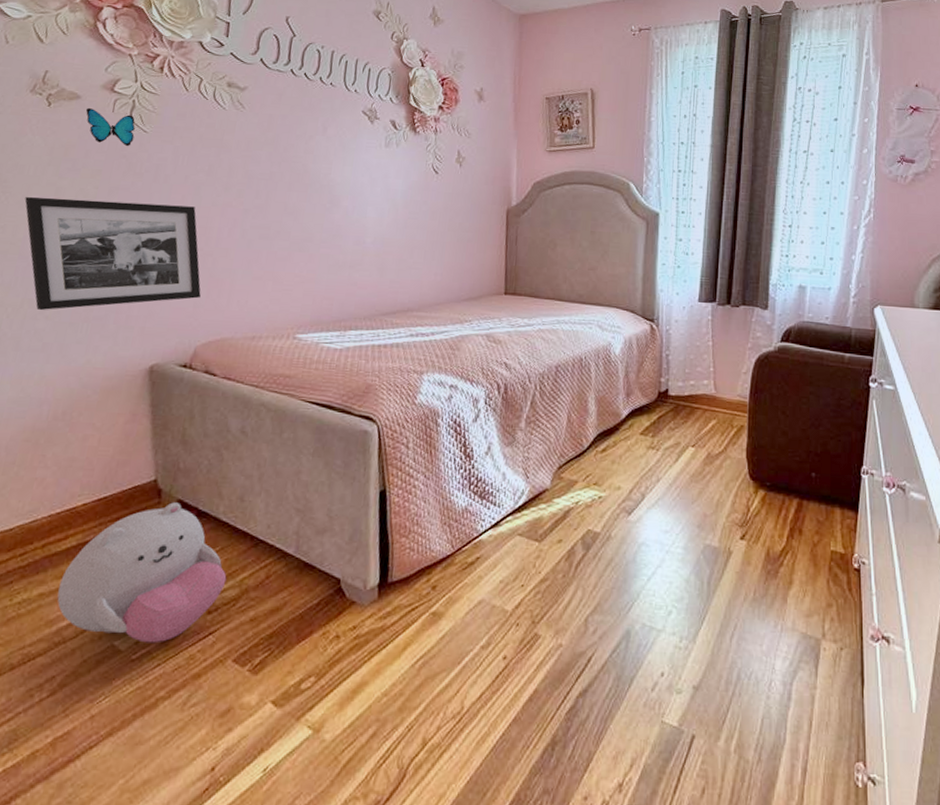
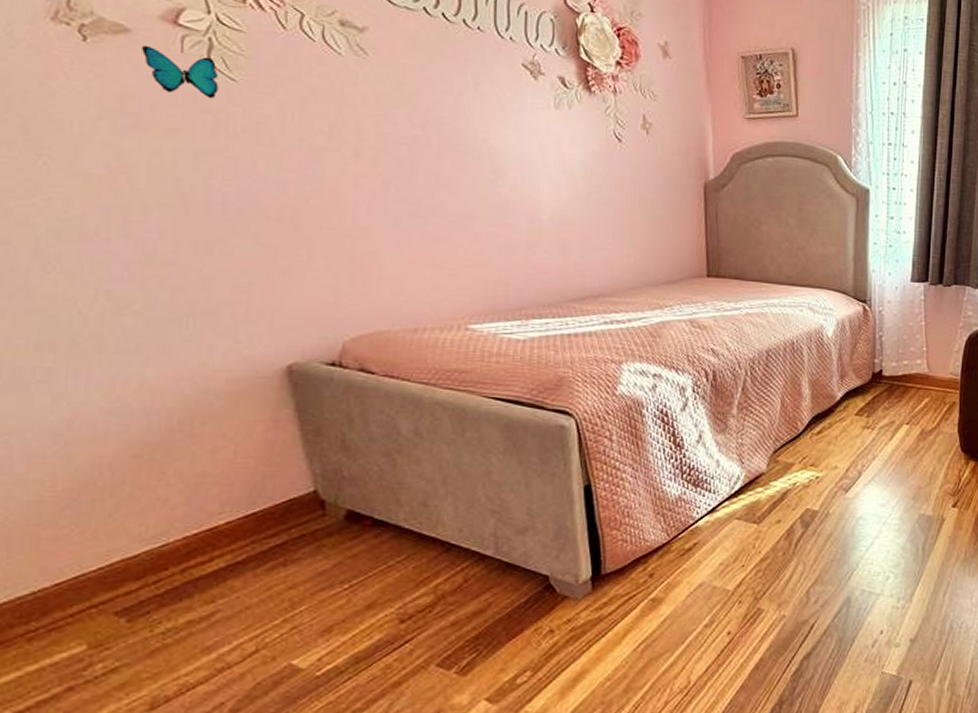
picture frame: present [24,197,201,311] -> none [73,161,341,305]
plush toy: present [57,502,227,643] -> none [211,513,418,659]

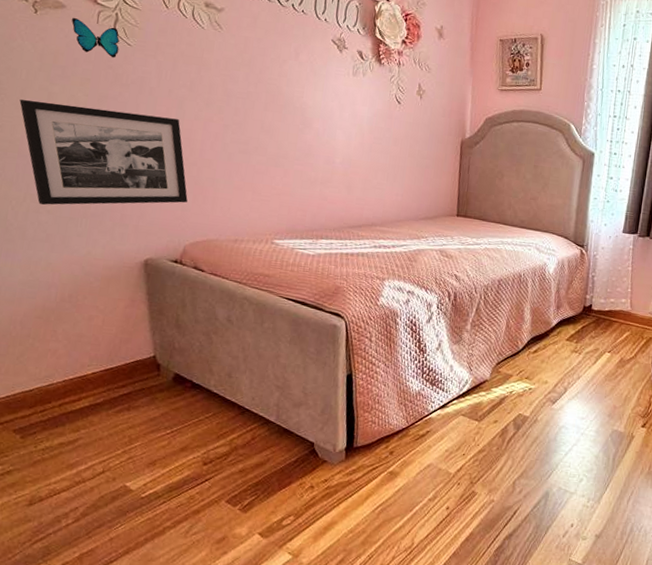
picture frame: none [73,161,341,305] -> present [19,100,188,205]

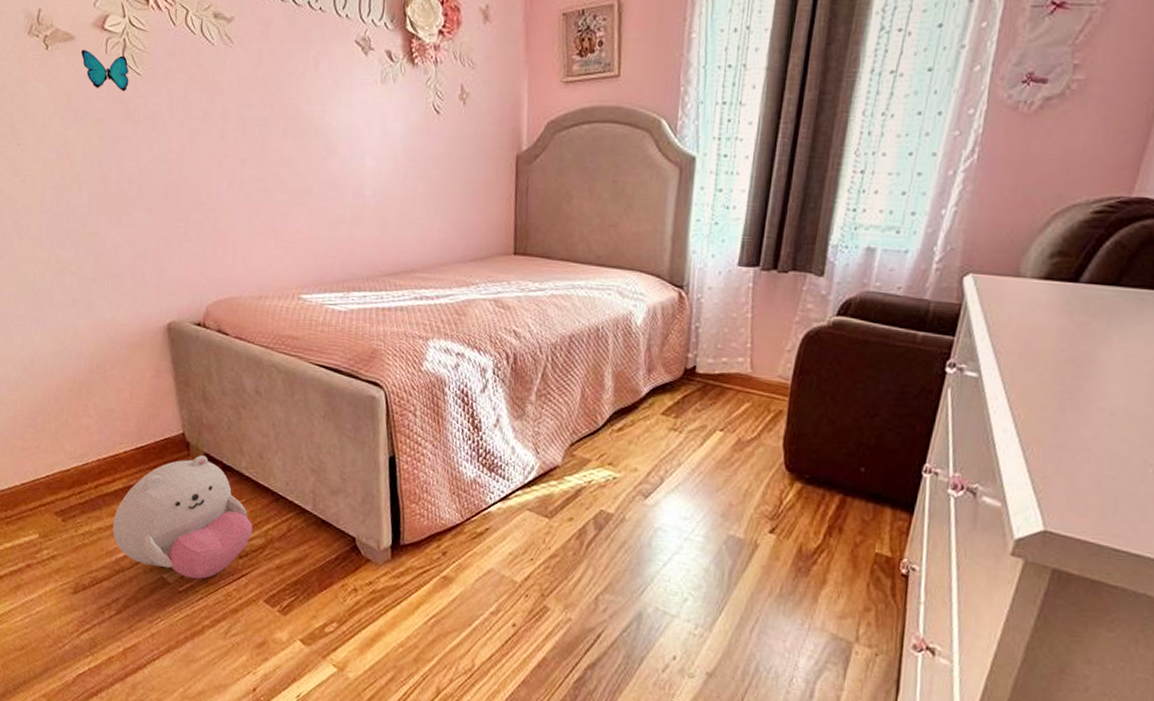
picture frame: present [19,100,188,205] -> none [38,149,207,266]
plush toy: none [75,375,219,486] -> present [113,455,253,579]

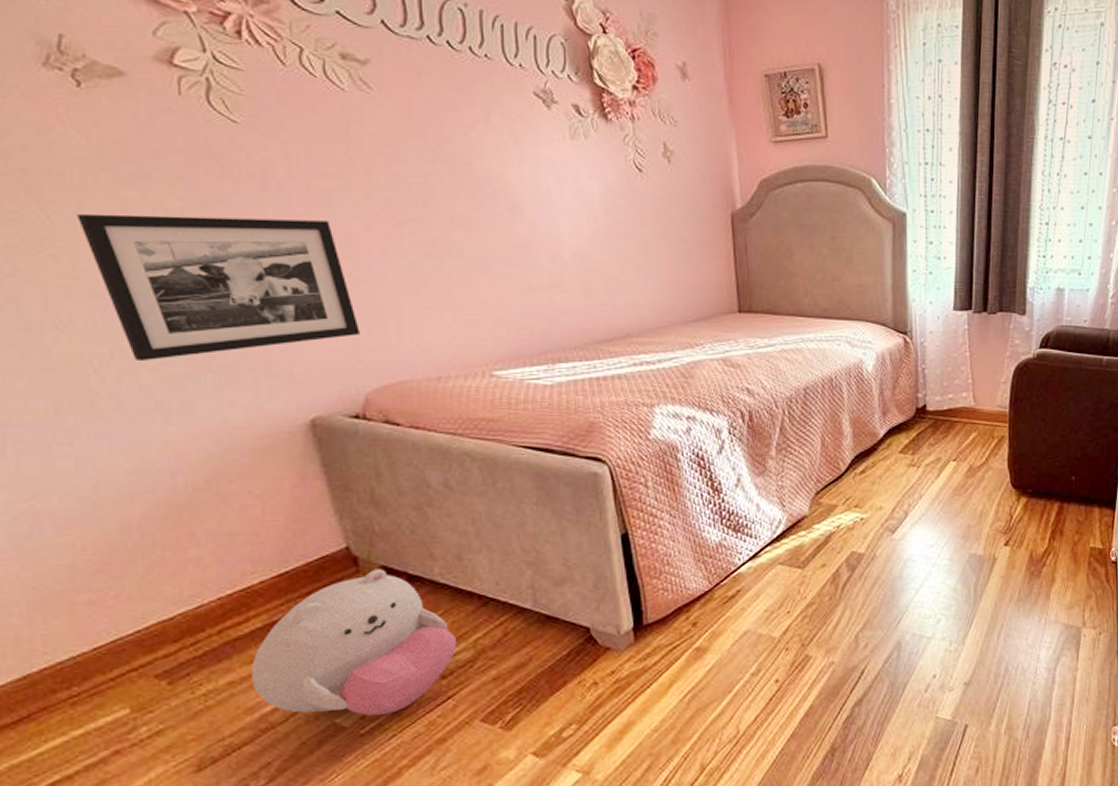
picture frame: none [38,149,207,266] -> present [77,214,360,362]
decorative butterfly: present [80,49,129,92] -> none [137,88,220,143]

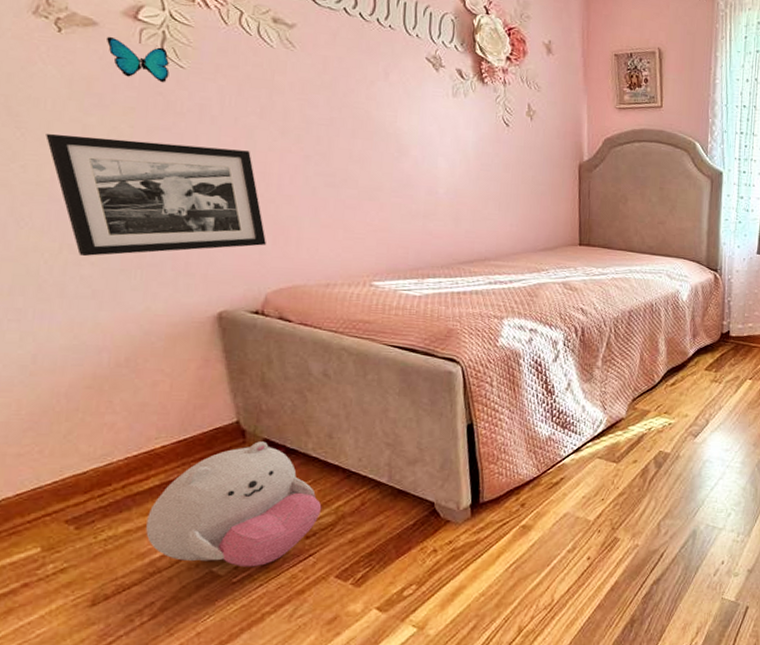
decorative butterfly: none [137,88,220,143] -> present [105,36,170,83]

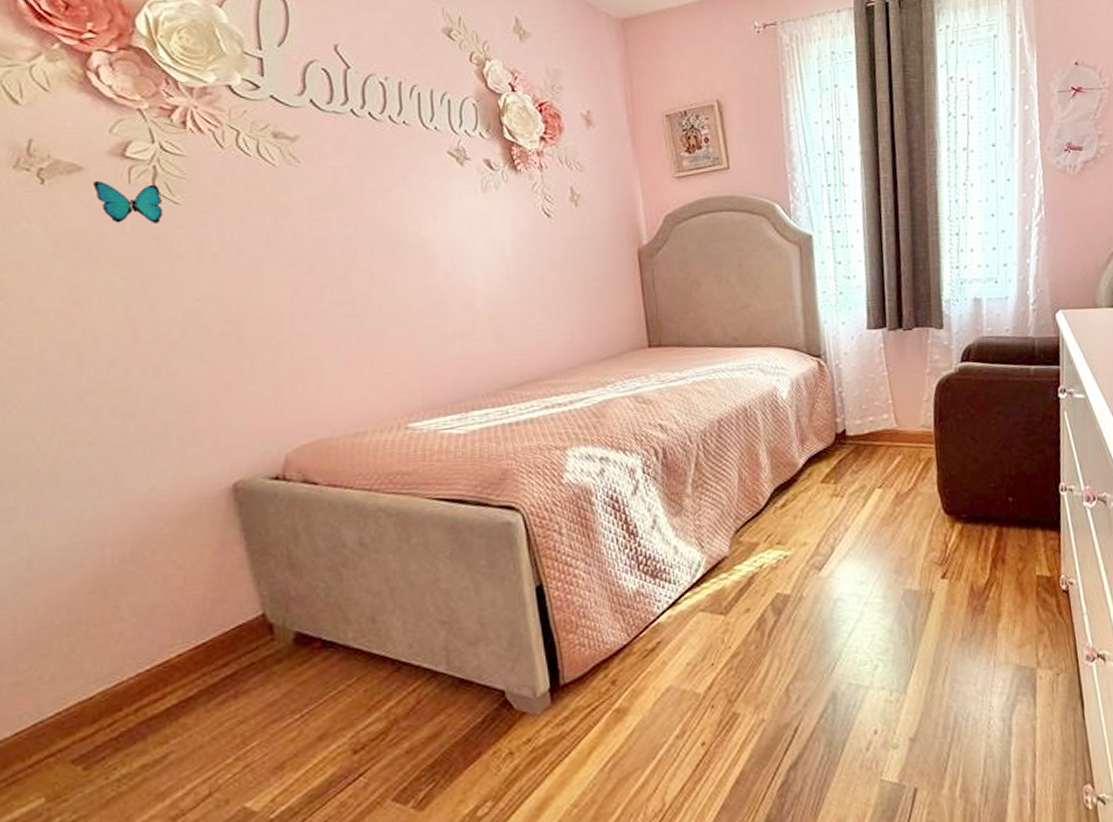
picture frame: present [45,134,266,257] -> none [32,288,282,437]
plush toy: present [146,441,322,568] -> none [165,635,370,799]

